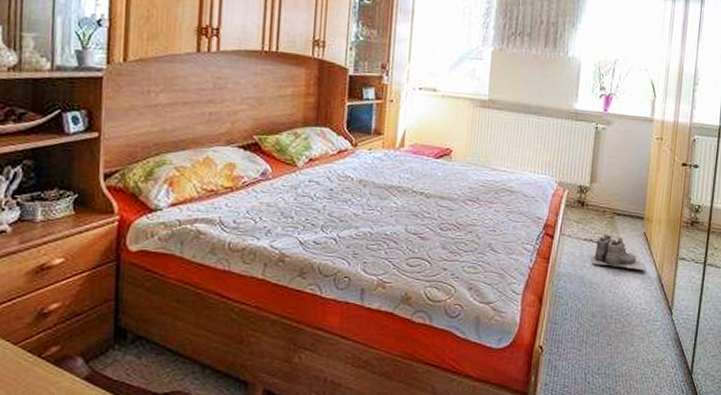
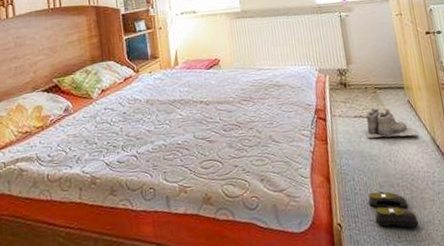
slippers: none [576,320,622,362] -> present [368,191,419,228]

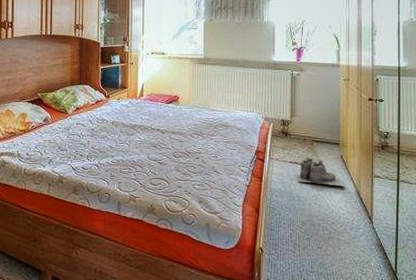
slippers: present [368,191,419,228] -> none [290,227,331,263]

